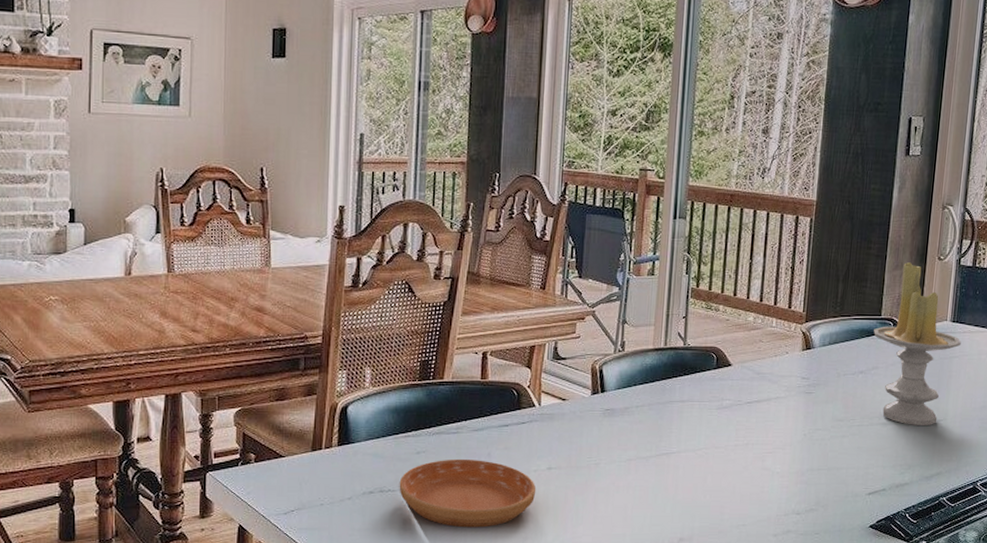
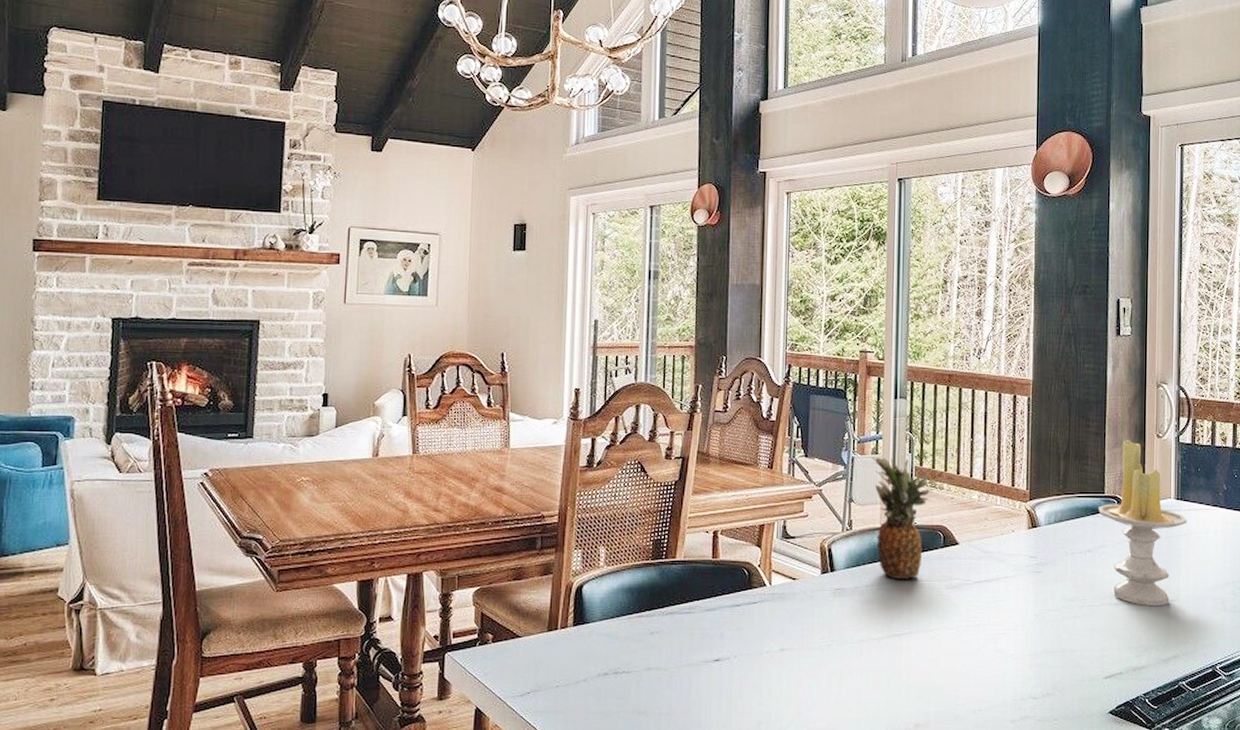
saucer: present [399,459,536,528] -> none [633,639,770,711]
fruit: none [647,278,714,401] -> present [871,457,938,580]

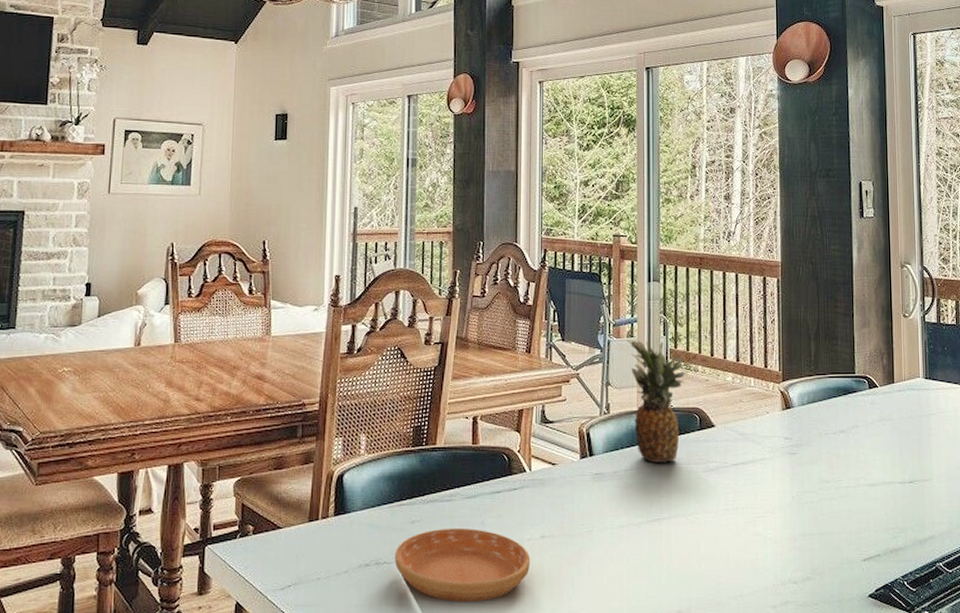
saucer: none [633,639,770,711] -> present [394,527,531,602]
candle: present [1098,440,1187,606] -> none [850,320,936,486]

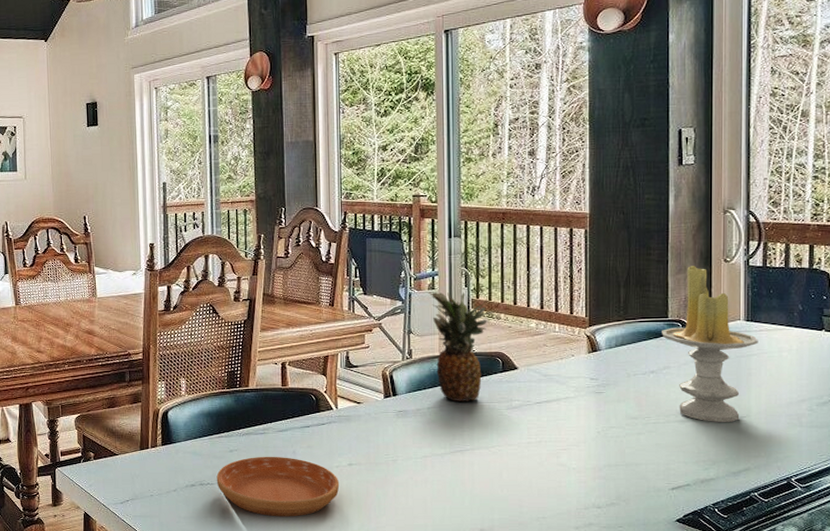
candle: none [850,320,936,486] -> present [662,266,758,422]

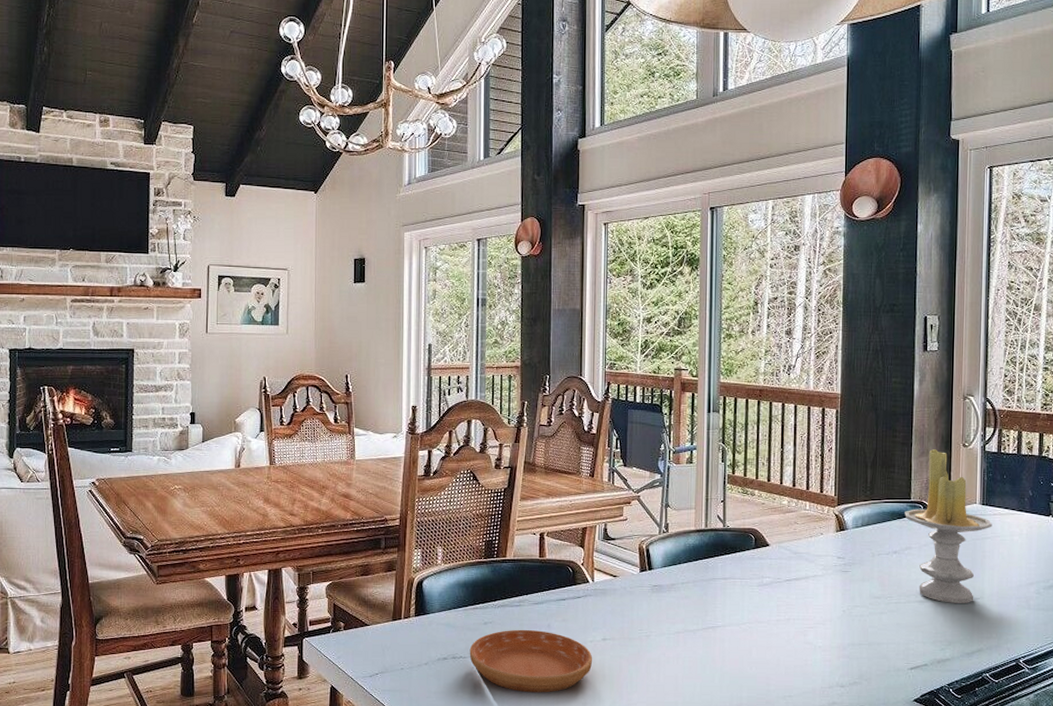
fruit: present [428,292,495,402] -> none [686,466,749,578]

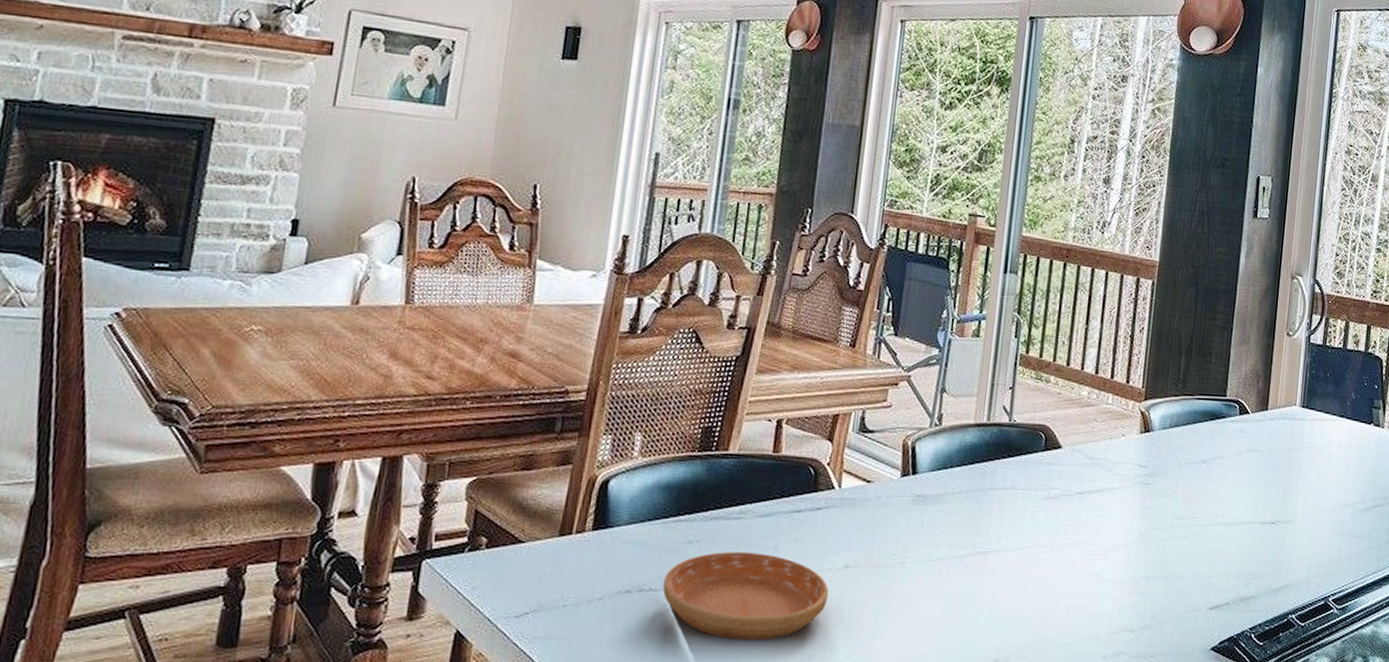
candle: present [904,449,992,603] -> none [1218,337,1311,527]

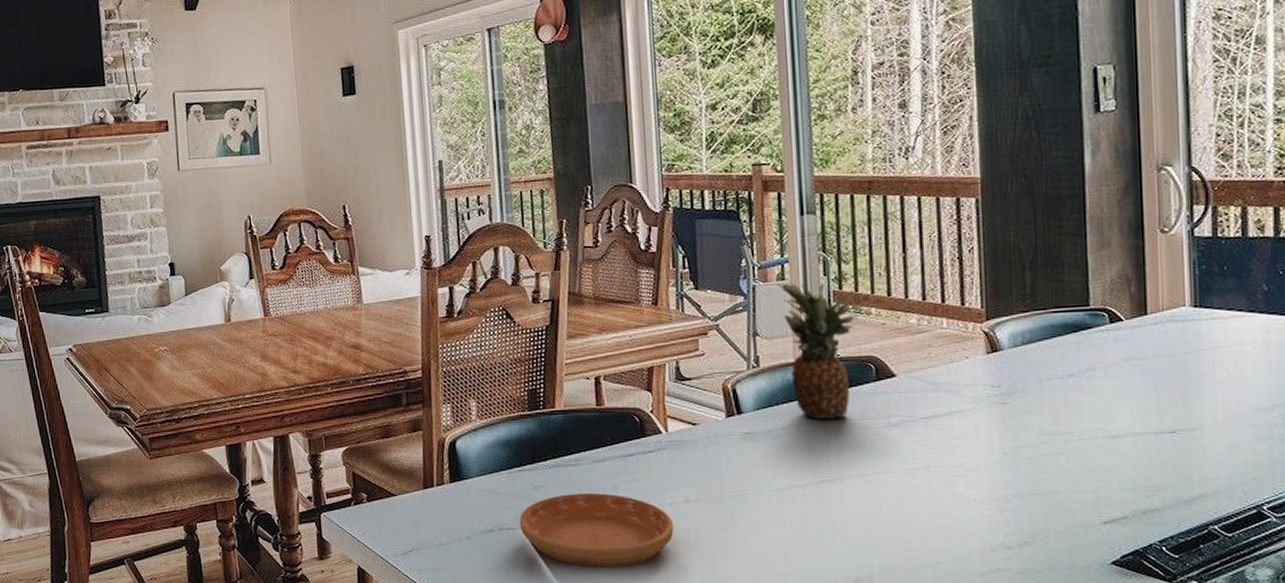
fruit: none [968,340,1044,488] -> present [777,282,863,420]

